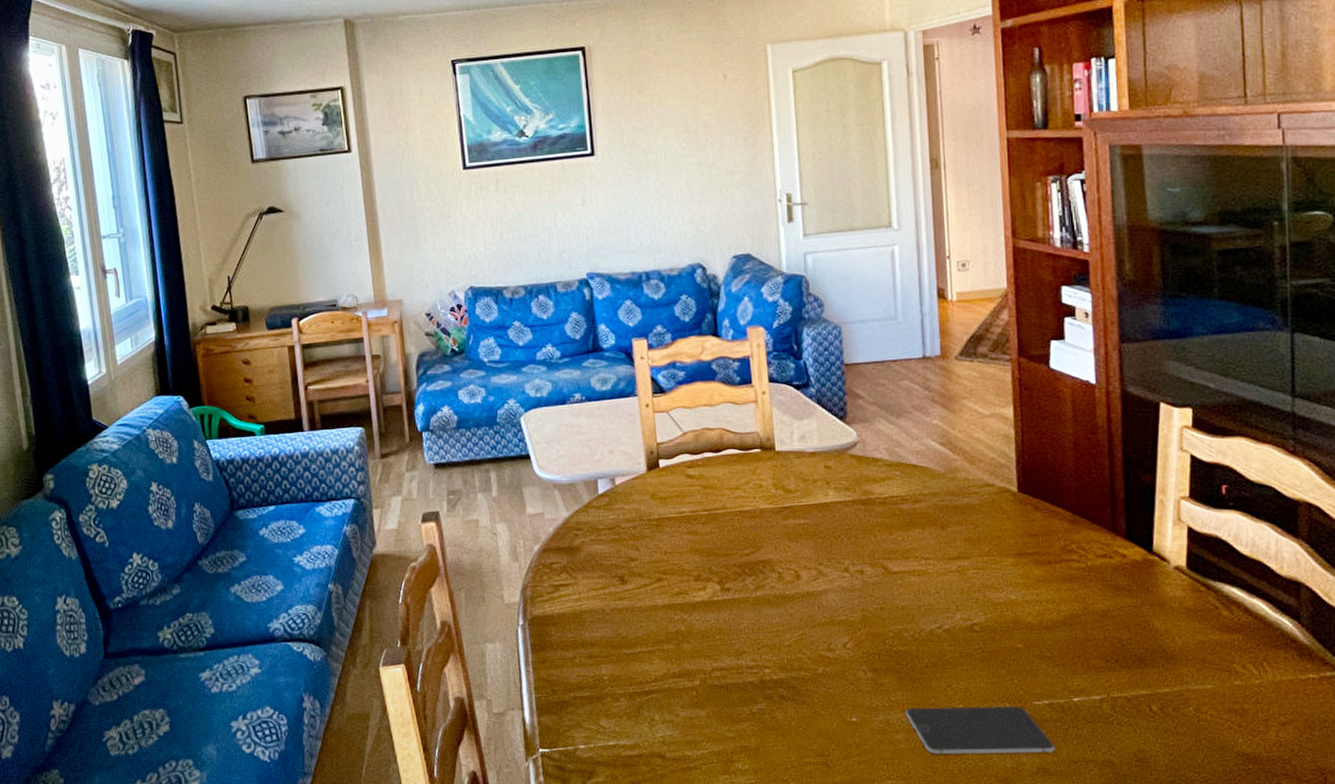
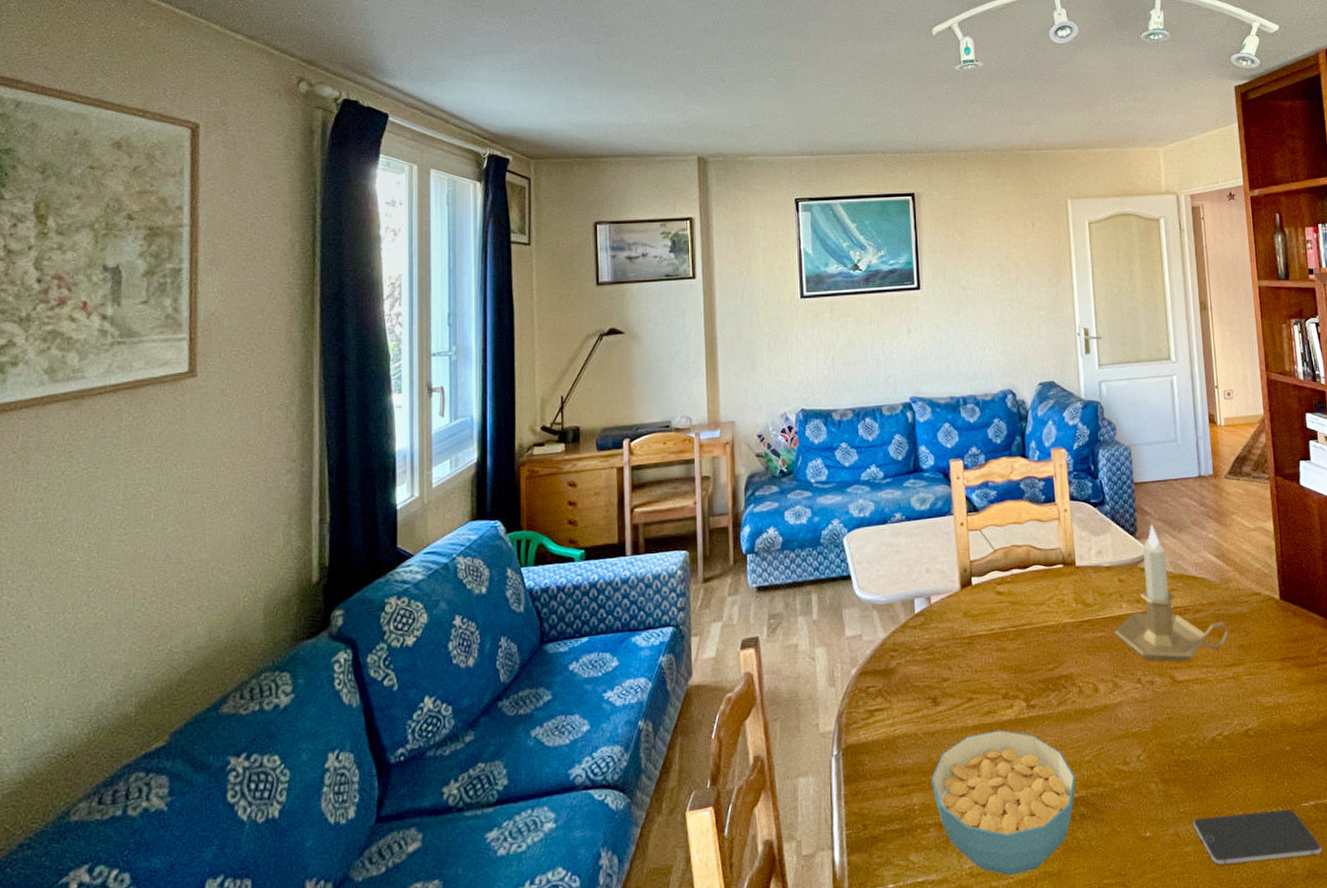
cereal bowl: none [620,610,775,747] -> present [932,729,1076,876]
candlestick: none [819,407,954,553] -> present [1115,523,1229,662]

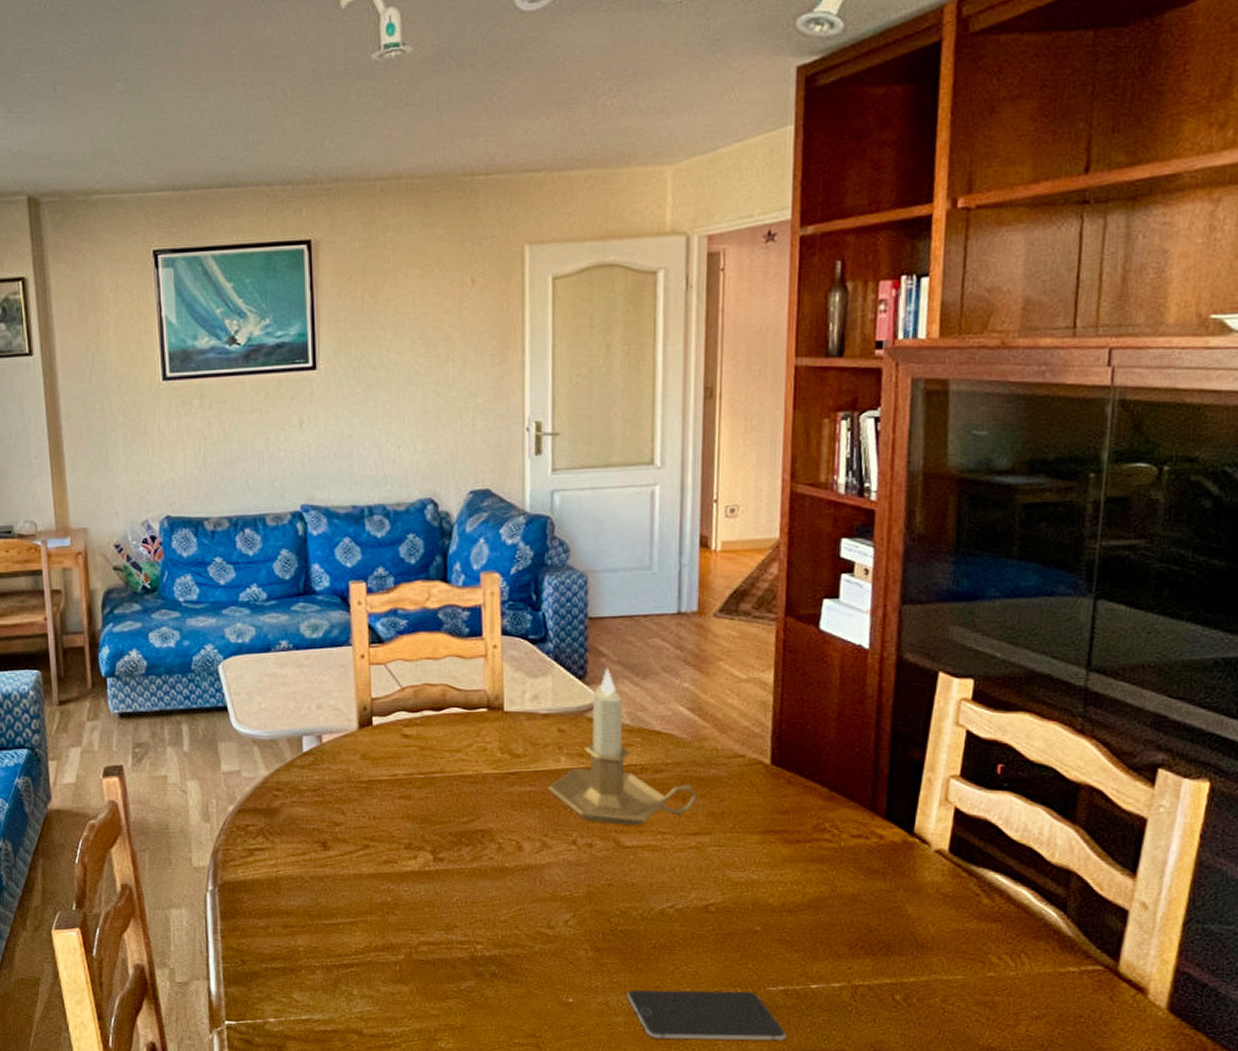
cereal bowl: present [932,729,1076,876] -> none [319,880,488,1024]

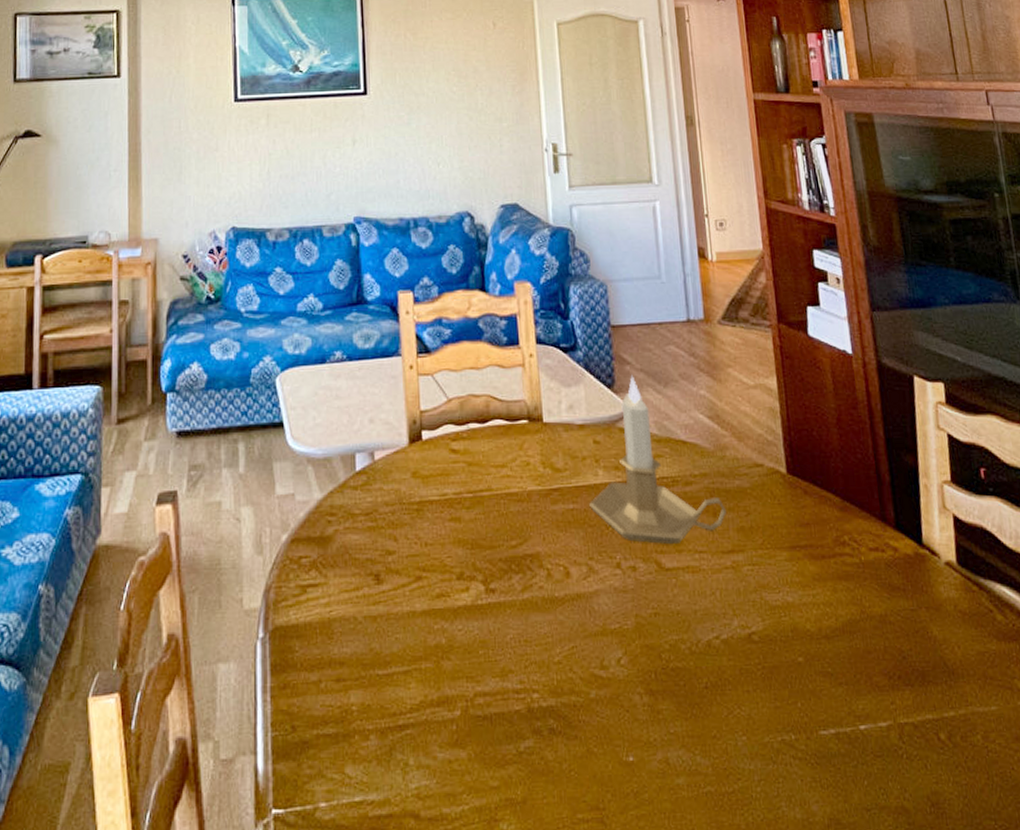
smartphone: present [626,990,786,1040] -> none [685,736,846,805]

